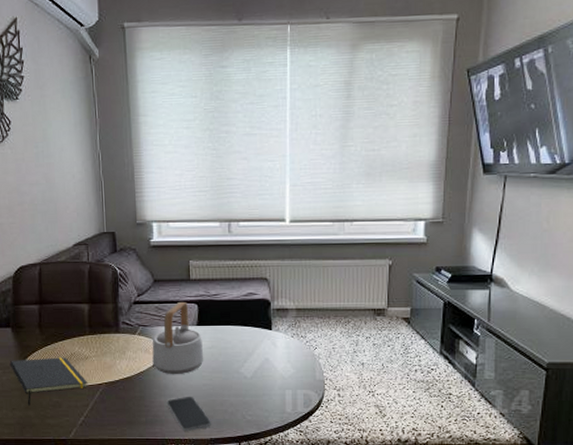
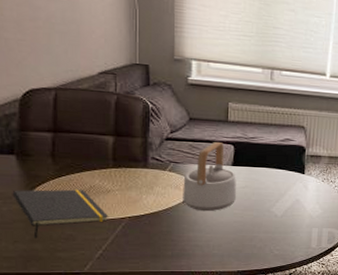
smartphone: present [166,396,211,431] -> none [195,231,239,264]

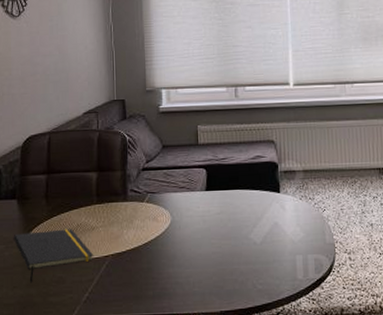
teapot: present [183,142,237,212] -> none [160,167,213,244]

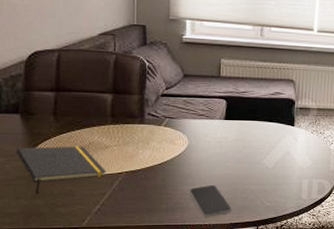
smartphone: none [175,265,221,304] -> present [189,184,232,217]

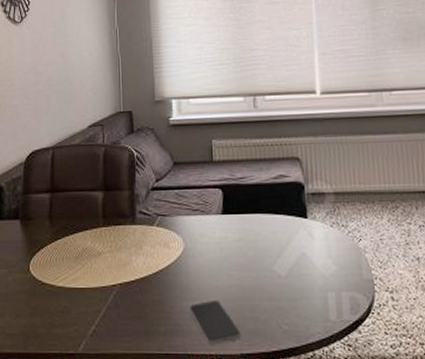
notepad: present [16,146,107,195] -> none [16,253,101,312]

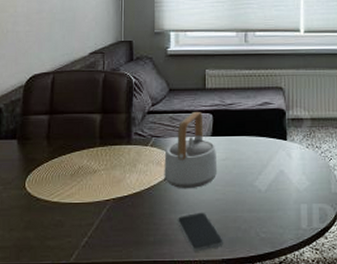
teapot: none [171,187,231,274] -> present [164,112,218,189]

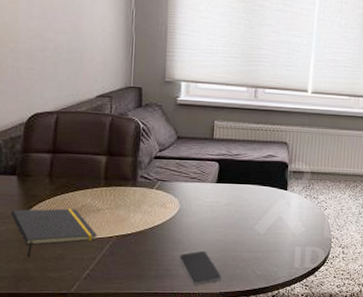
notepad: none [12,171,95,226] -> present [11,208,98,258]
teapot: present [164,112,218,189] -> none [168,160,221,230]

